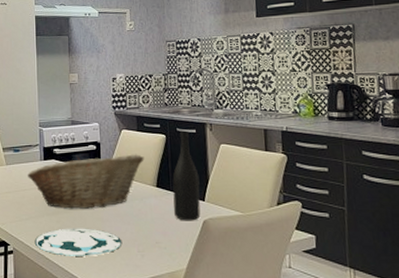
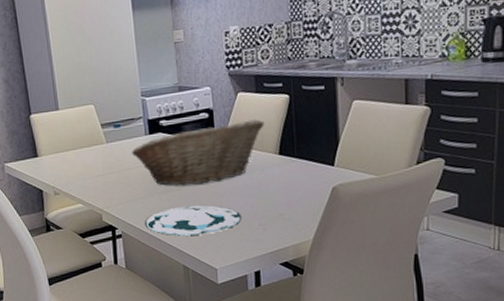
wine bottle: present [172,132,201,221] -> none [297,89,329,190]

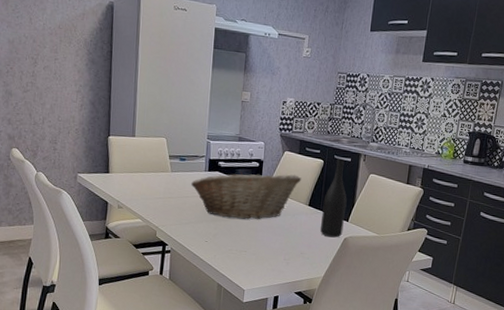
plate: present [144,205,242,236] -> none [191,234,272,261]
wine bottle: none [297,89,329,190] -> present [320,159,347,238]

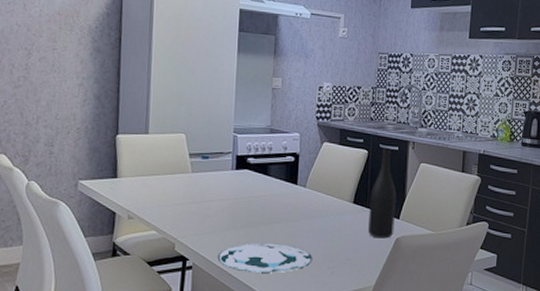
fruit basket: present [191,171,302,219] -> none [216,167,344,223]
plate: none [191,234,272,261] -> present [217,243,313,273]

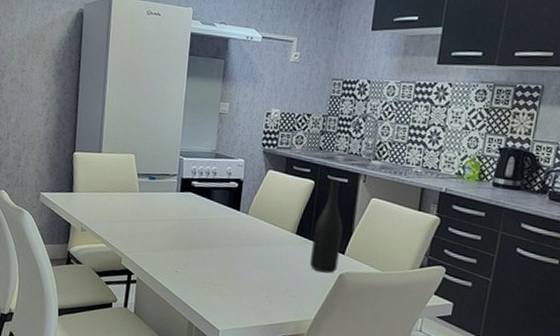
plate: present [217,243,313,273] -> none [159,264,252,296]

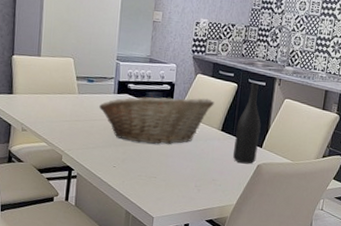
fruit basket: none [161,192,288,248] -> present [99,94,215,144]

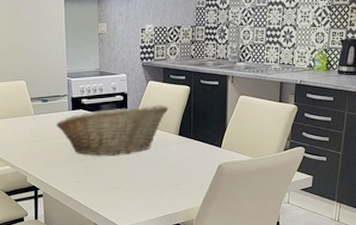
wine bottle: present [233,83,261,164] -> none [193,83,218,166]

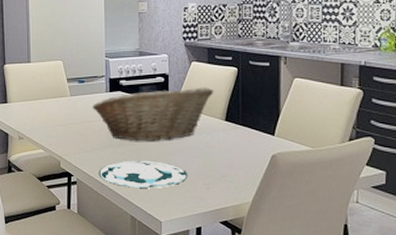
plate: none [63,173,145,198] -> present [98,160,188,188]

